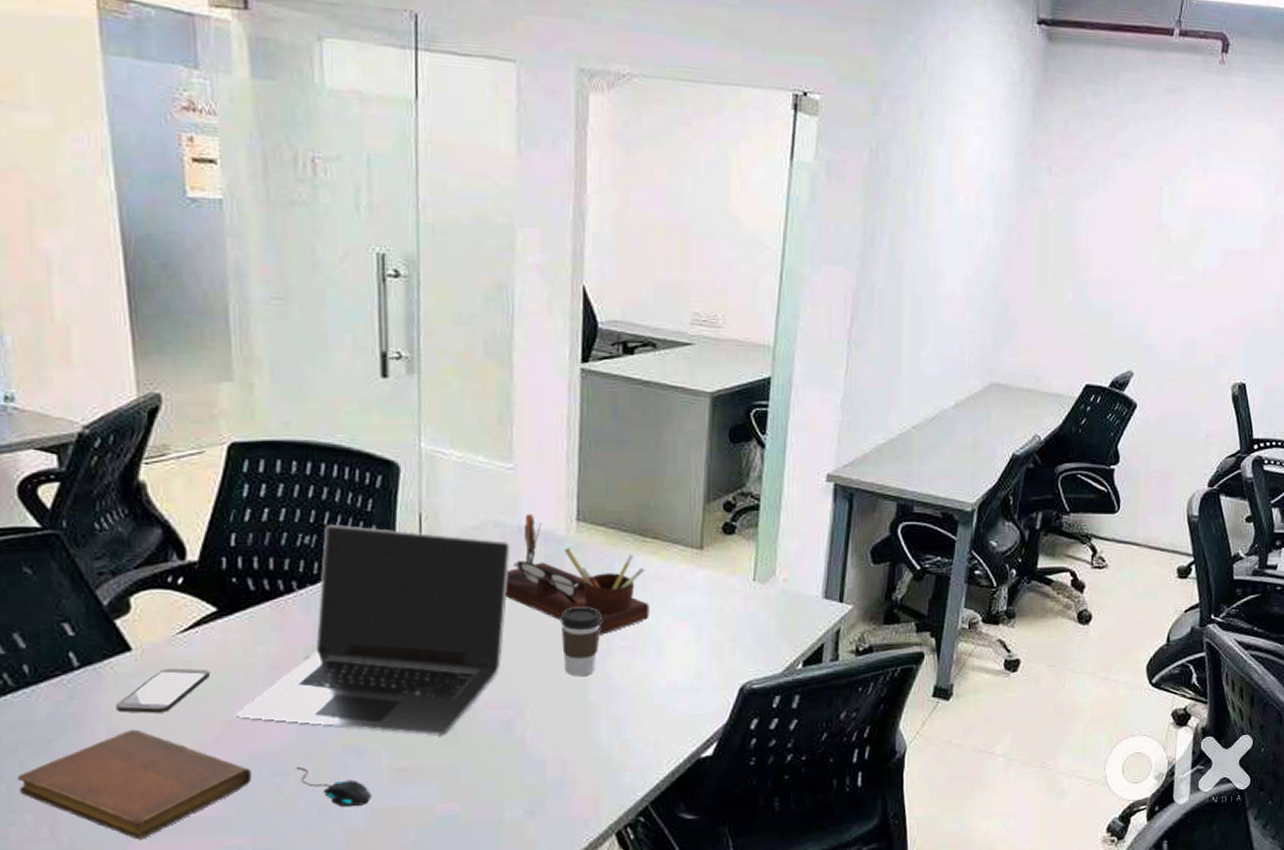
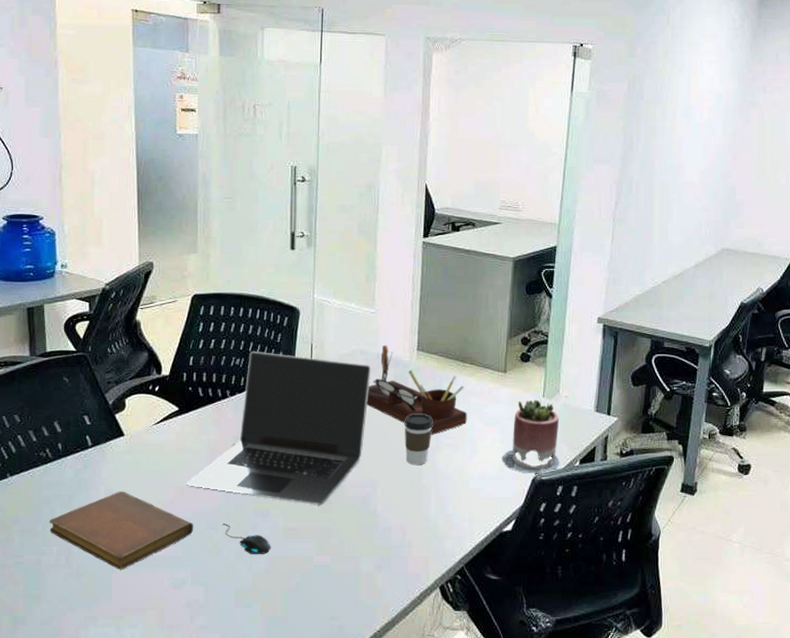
smartphone: present [116,668,210,713] -> none [112,449,171,480]
succulent planter: none [700,584,777,682] -> present [503,400,560,474]

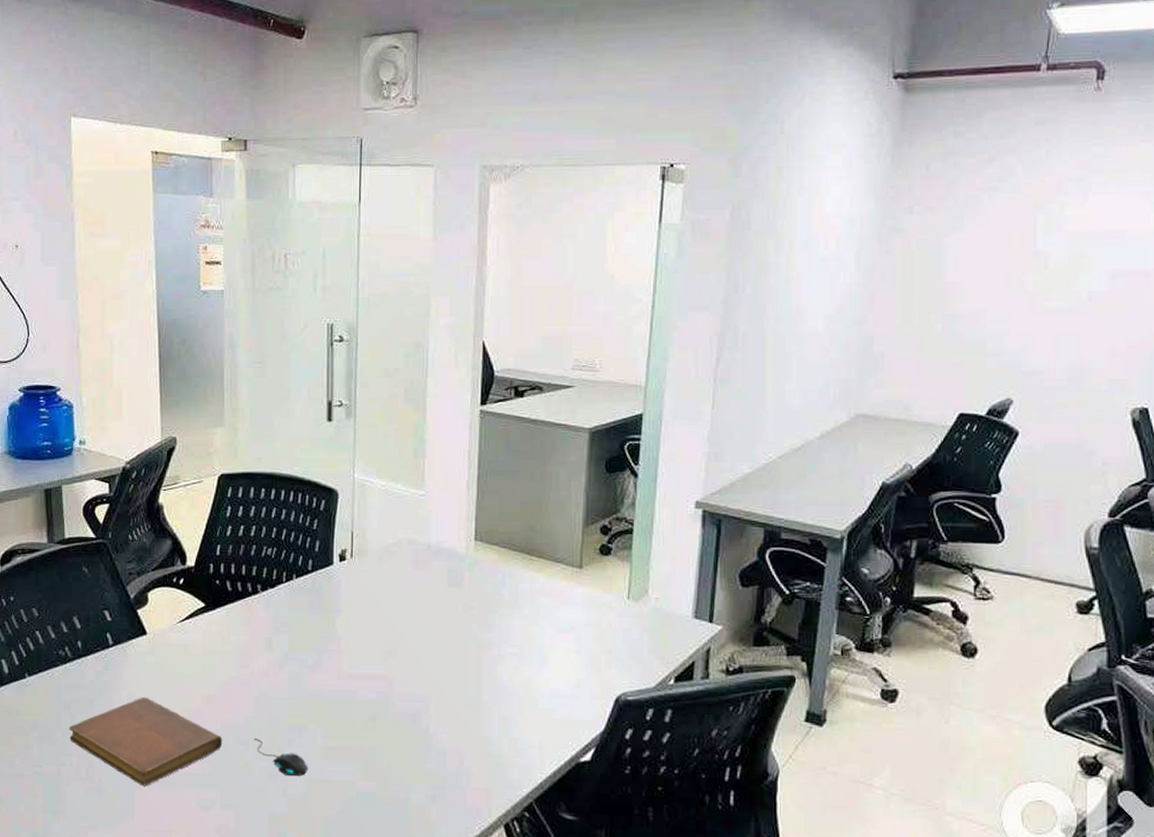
laptop: present [186,351,372,505] -> none [214,539,421,721]
desk organizer: present [367,345,467,436] -> none [416,533,535,643]
coffee cup: present [404,413,433,465] -> none [460,616,494,677]
succulent planter: present [503,400,560,474] -> none [579,602,650,693]

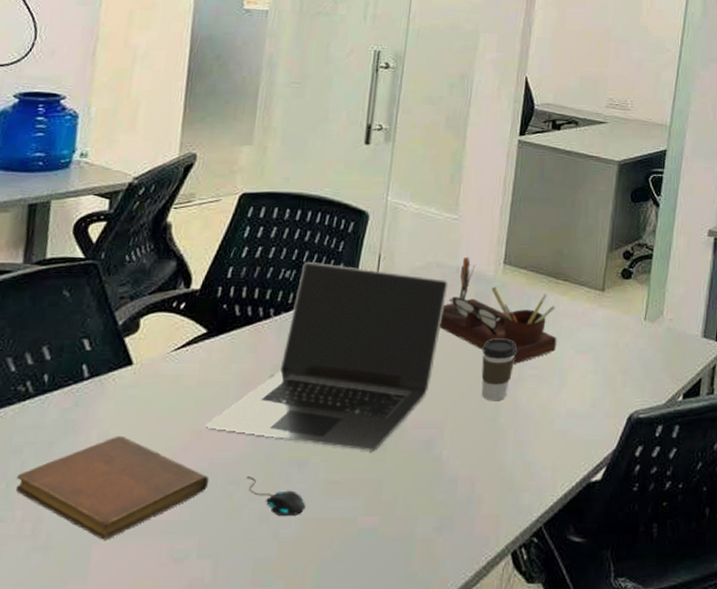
laptop: none [214,539,421,721] -> present [205,261,449,451]
desk organizer: none [416,533,535,643] -> present [439,256,557,365]
coffee cup: none [460,616,494,677] -> present [481,338,516,400]

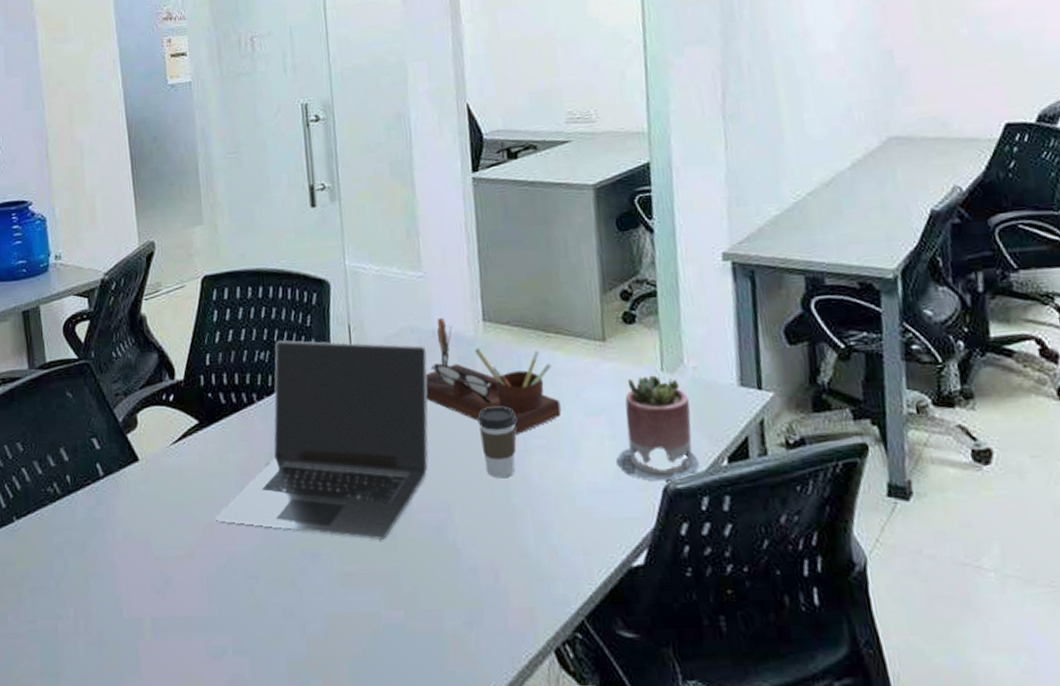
notebook: present [15,435,210,540] -> none [63,532,230,636]
mouse: present [246,477,306,516] -> none [264,570,327,610]
succulent planter: none [595,323,662,411] -> present [617,375,700,482]

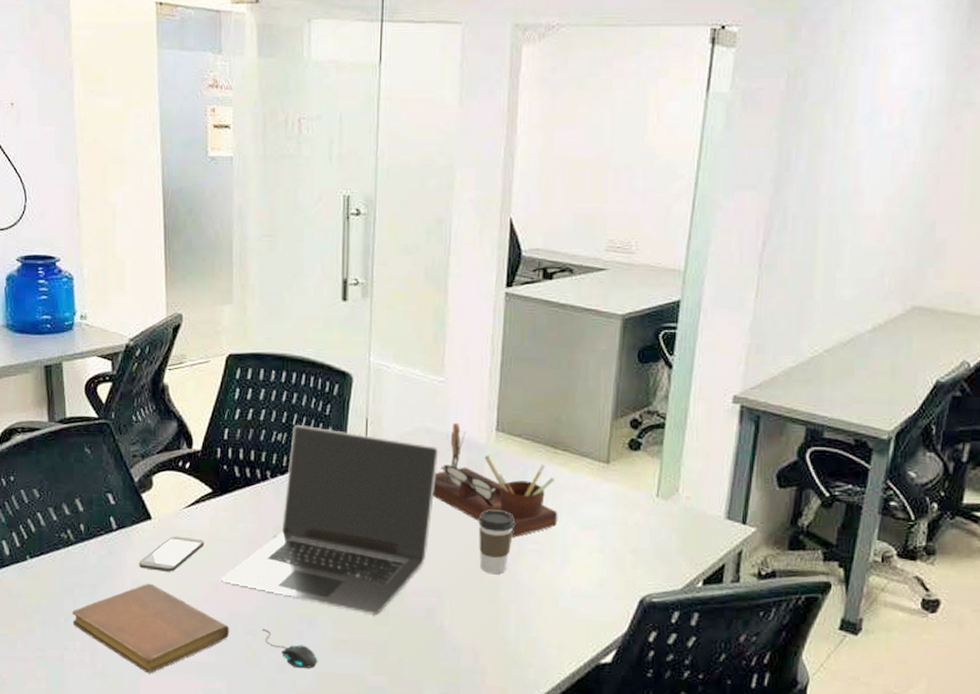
notebook: none [63,532,230,636] -> present [72,583,230,674]
smartphone: none [129,476,195,518] -> present [139,536,204,572]
mouse: none [264,570,327,610] -> present [262,629,318,668]
succulent planter: present [617,375,700,482] -> none [602,499,678,594]

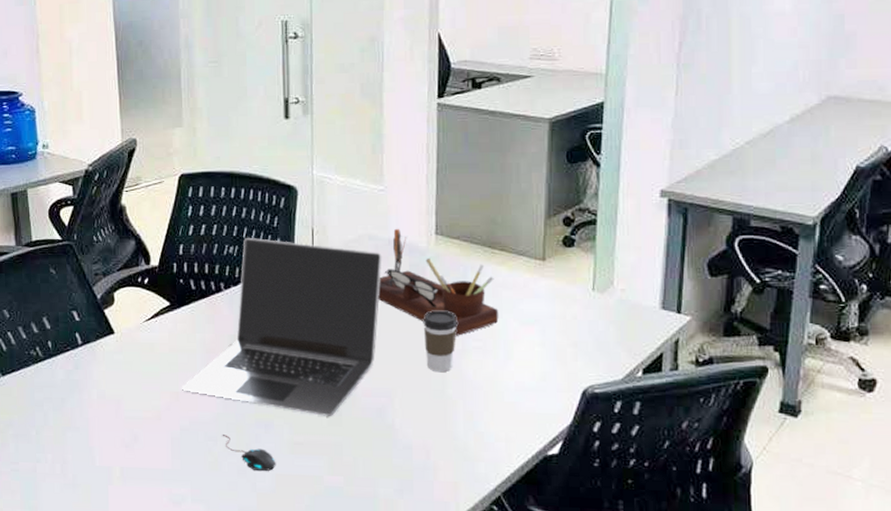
notebook: present [72,583,230,674] -> none [43,395,192,482]
smartphone: present [139,536,204,572] -> none [104,348,164,383]

